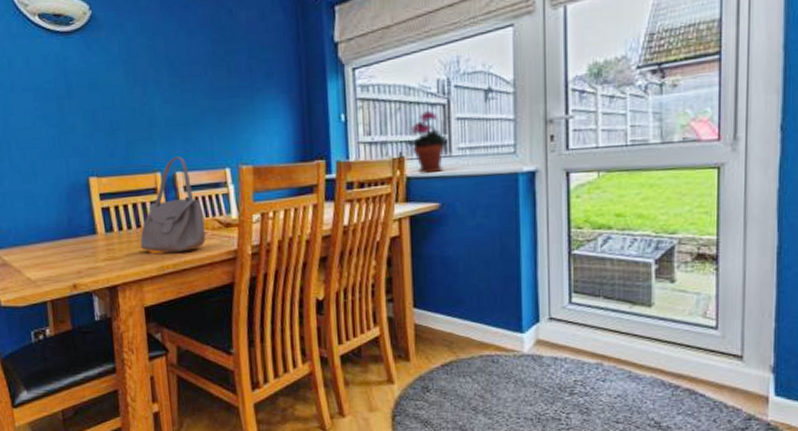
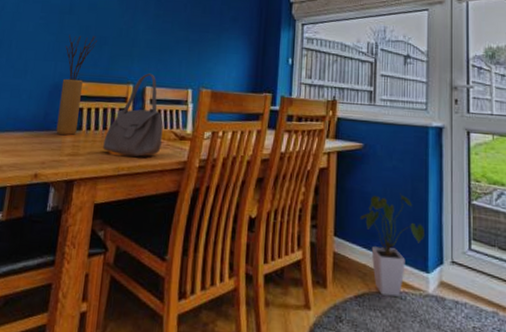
vase: none [73,120,109,240] -> present [56,34,98,136]
potted plant: present [407,111,447,175] -> none [340,66,373,119]
house plant: none [442,252,517,361] -> present [360,193,425,297]

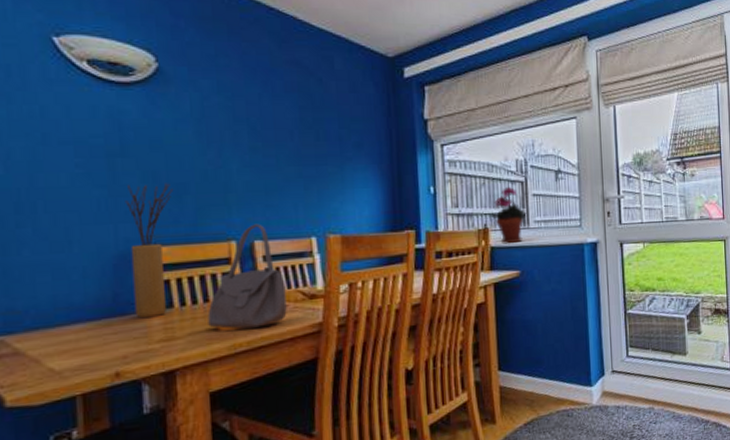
potted plant: none [340,66,373,119] -> present [491,187,526,245]
house plant: present [360,193,425,297] -> none [523,315,586,417]

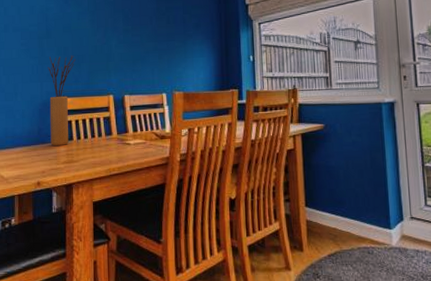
handbag: present [207,223,287,330] -> none [94,83,145,158]
potted plant: present [491,187,526,245] -> none [299,55,329,103]

